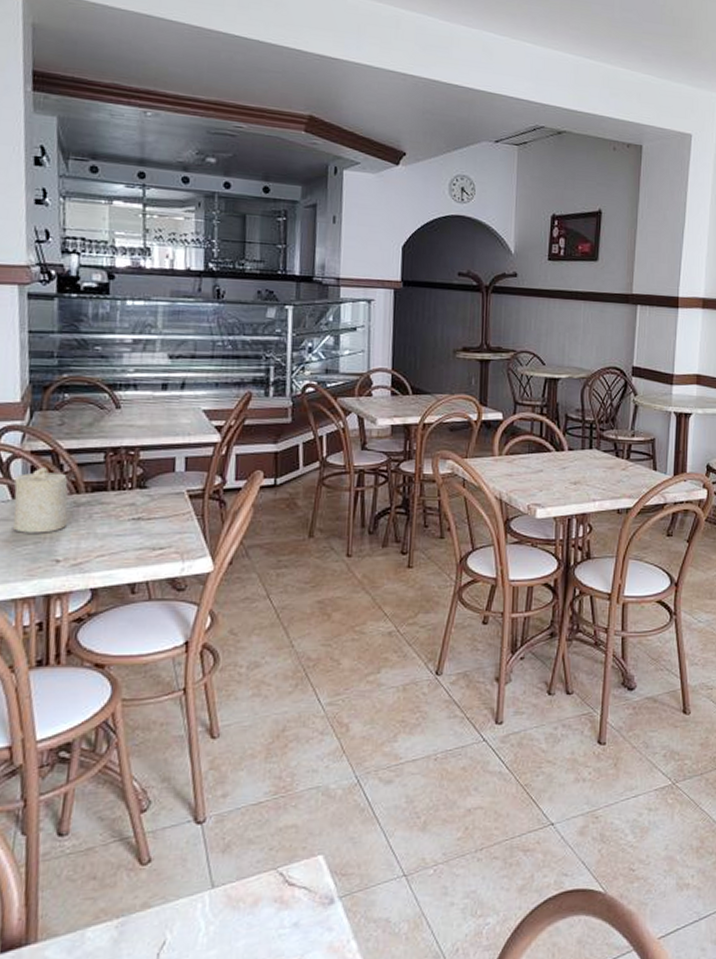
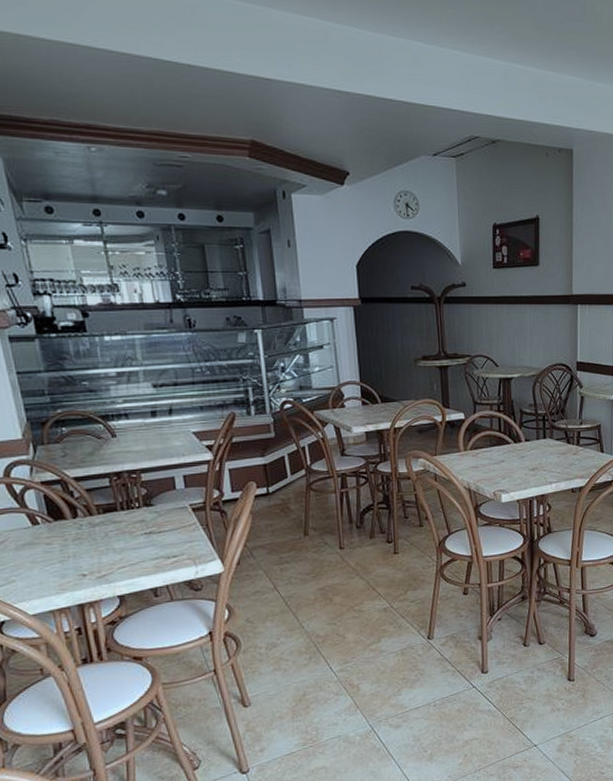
candle: present [12,467,68,533] -> none [31,495,87,554]

